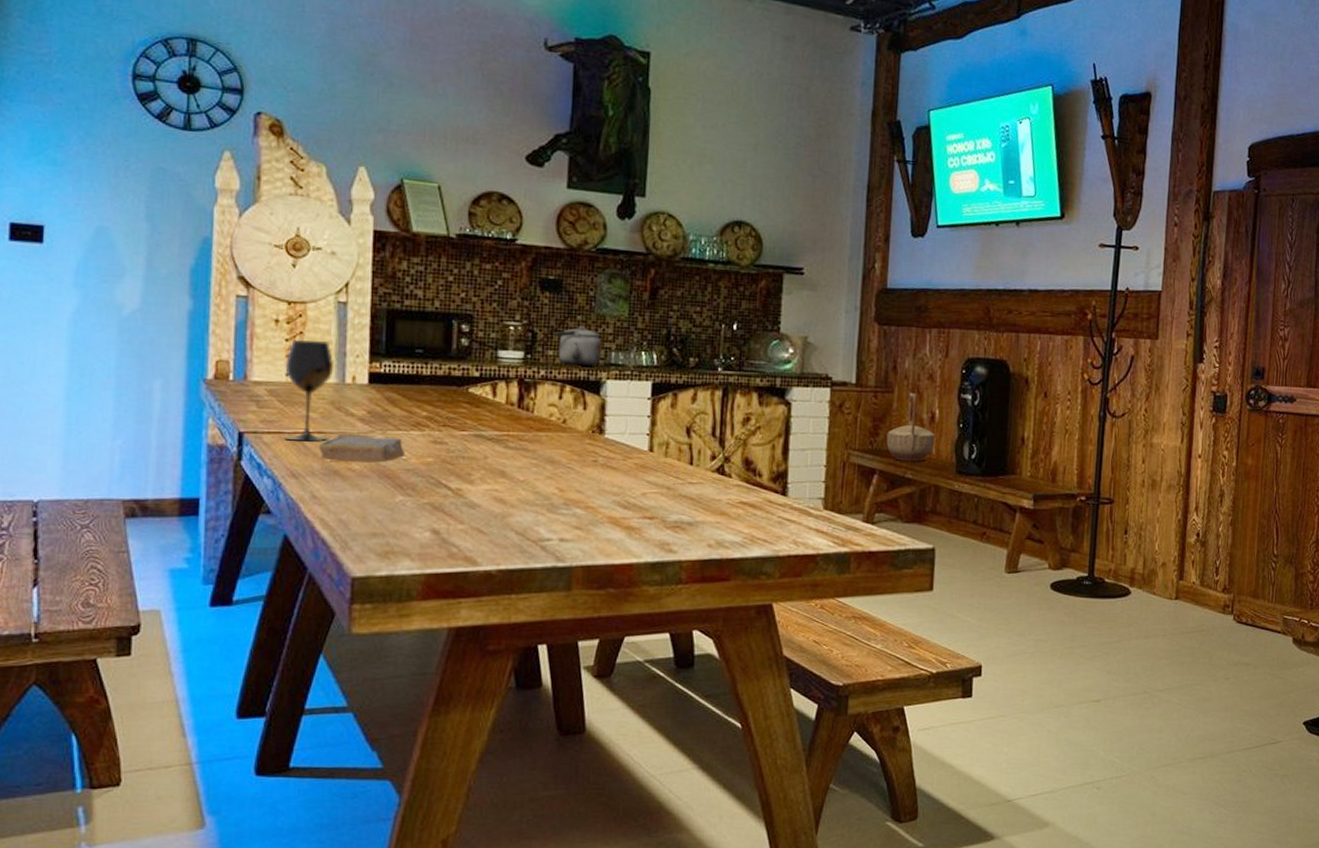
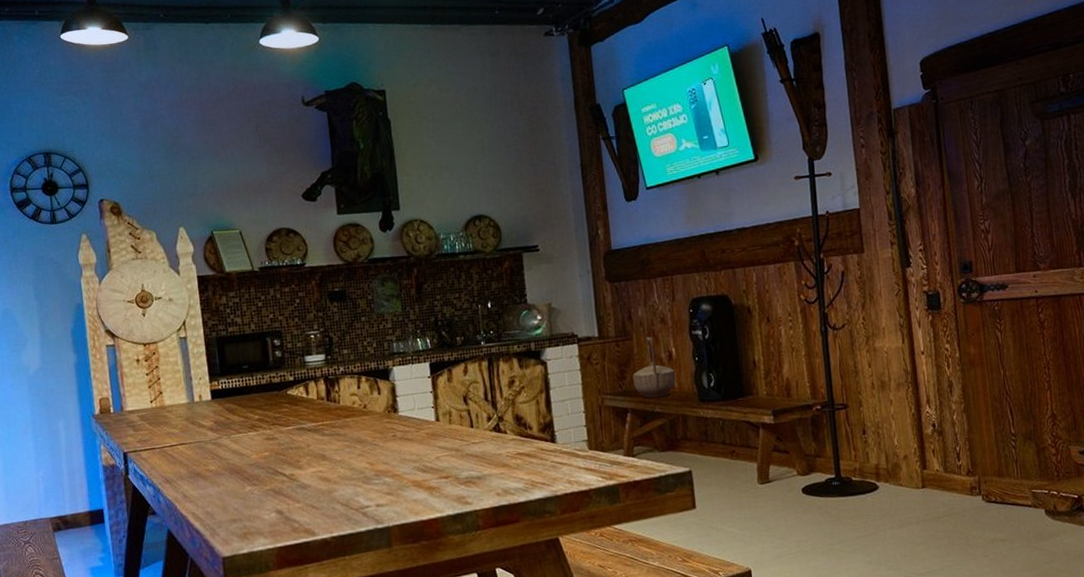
wineglass: present [283,339,334,442] -> none [148,370,190,454]
cheese: present [318,434,406,463] -> none [182,440,248,466]
kettle: present [555,326,602,367] -> none [346,325,386,360]

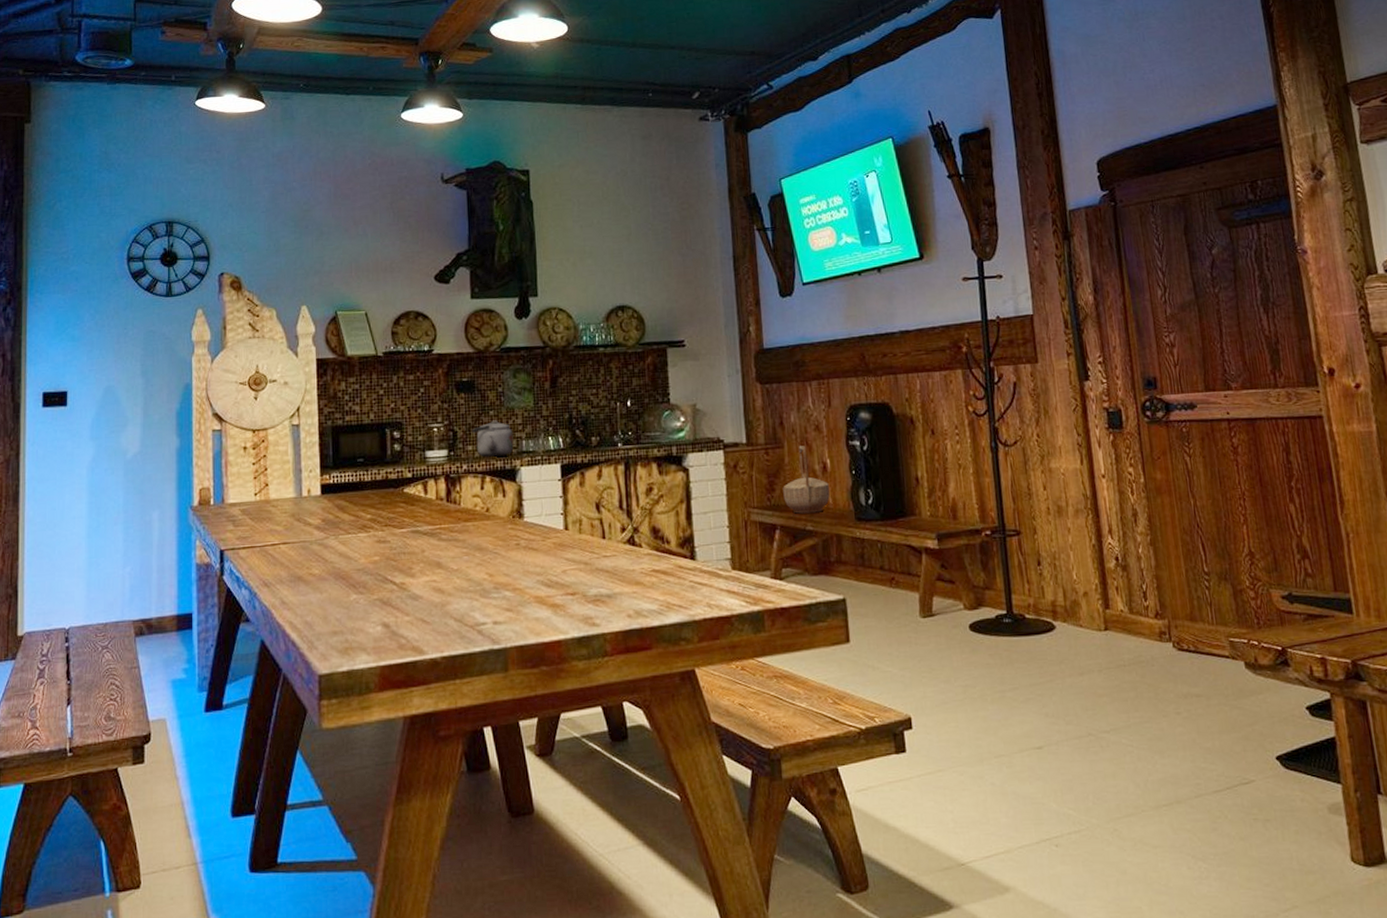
kettle: none [346,325,386,360] -> present [472,420,514,458]

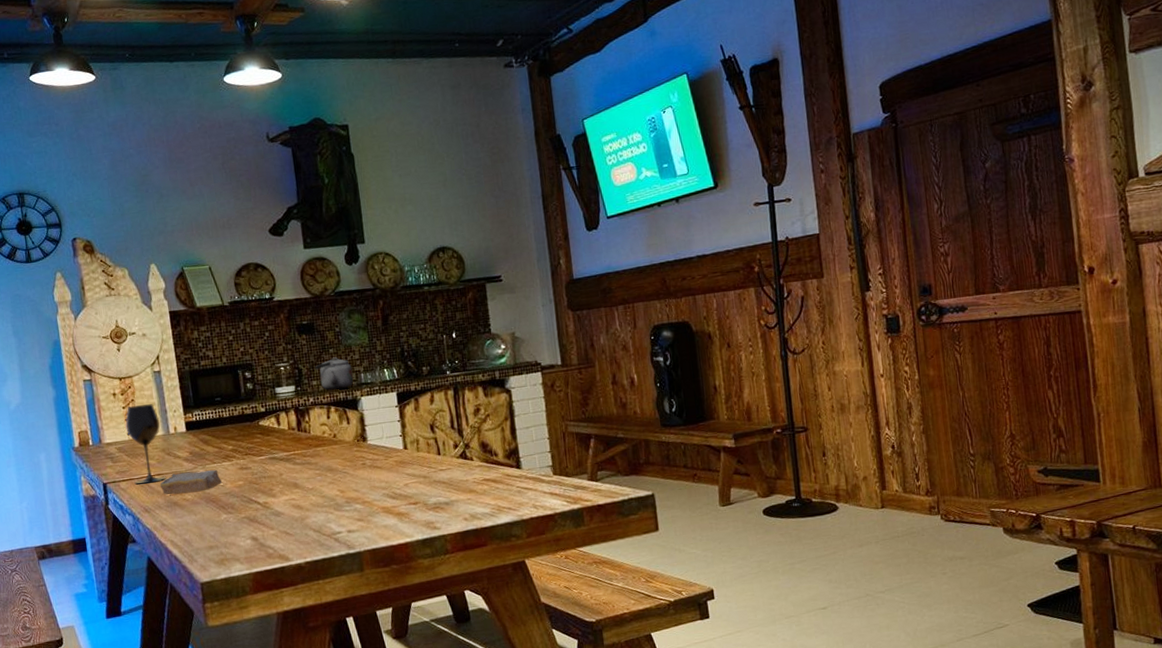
wineglass: none [254,460,293,553] -> present [125,403,166,484]
cheese: none [284,541,356,568] -> present [159,470,223,495]
basket: present [783,446,830,514] -> none [595,364,638,424]

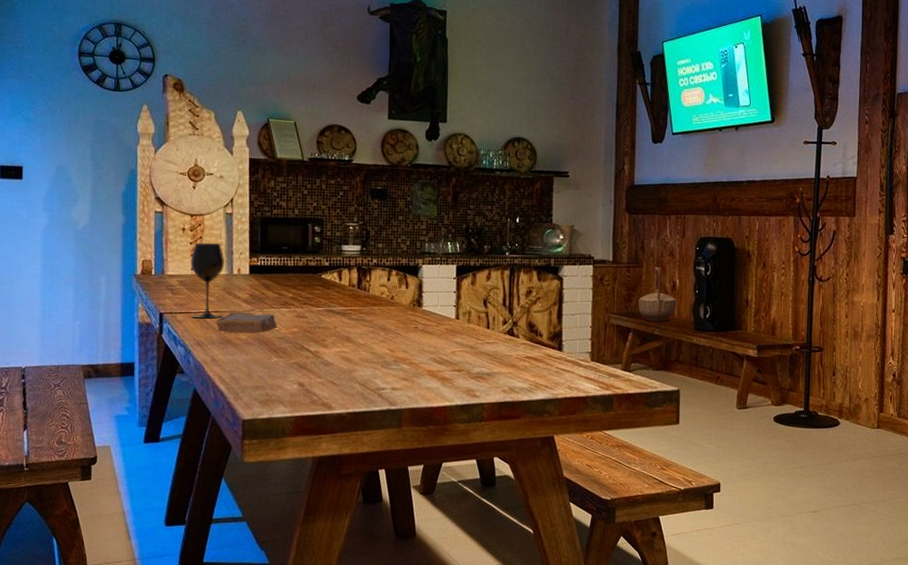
kettle: present [315,357,354,391] -> none [383,224,418,256]
basket: none [595,364,638,424] -> present [638,267,676,321]

